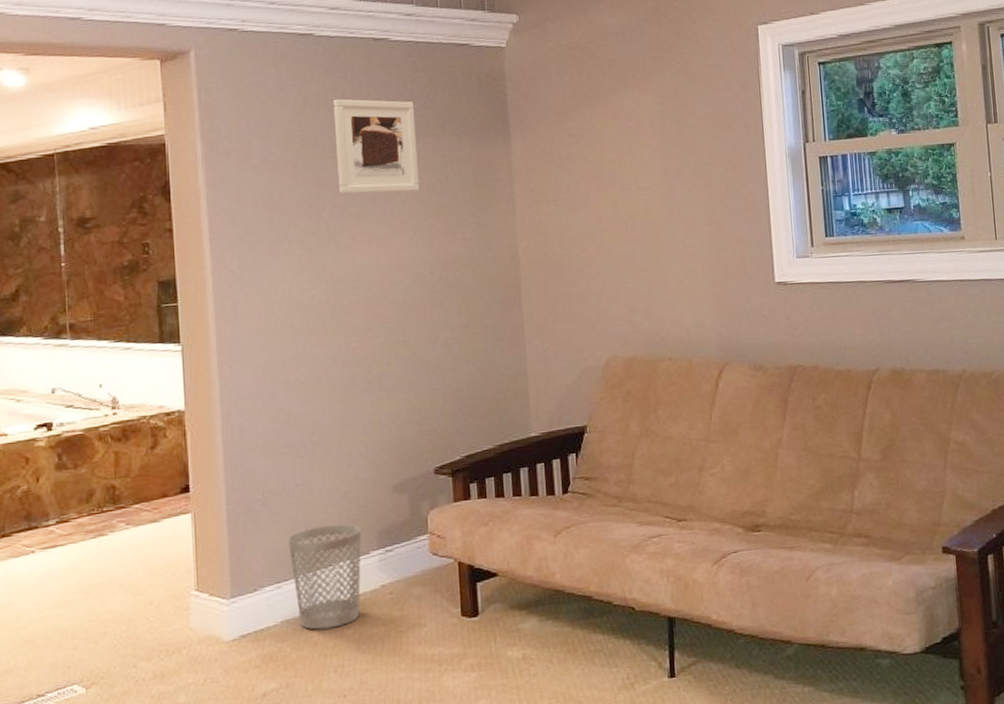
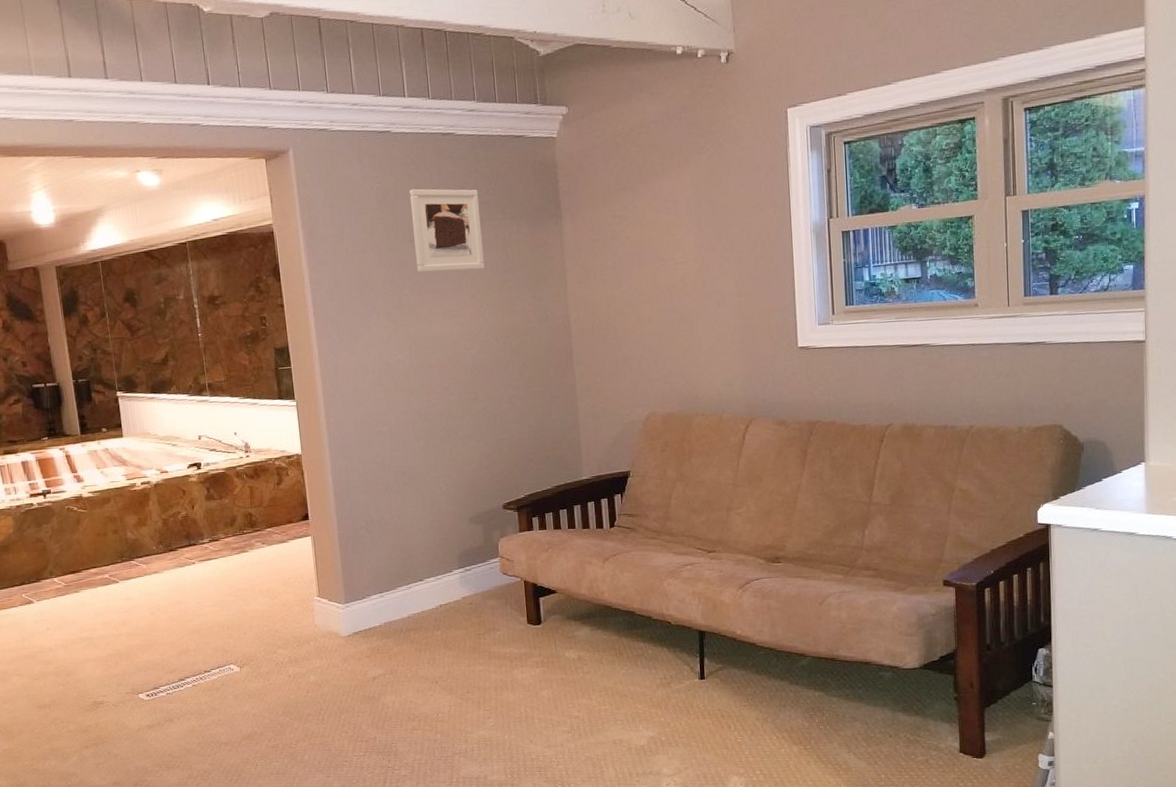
wastebasket: present [287,524,362,630] -> none [387,548,446,630]

